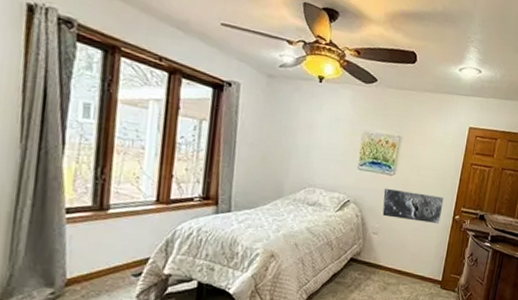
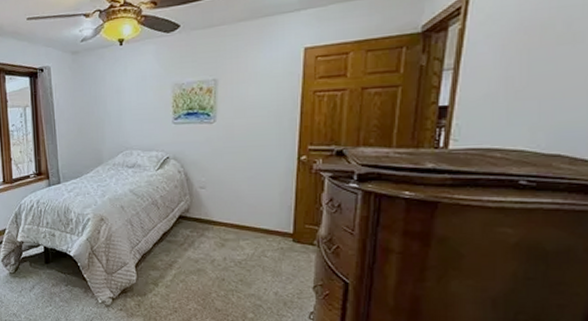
decorative slab: present [382,188,444,225] -> none [205,137,282,169]

